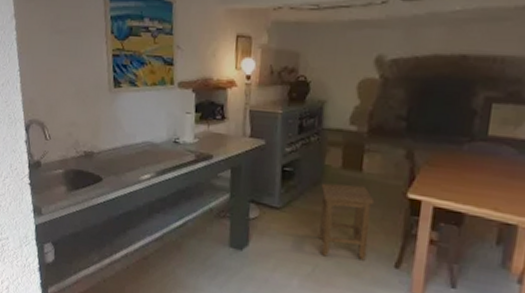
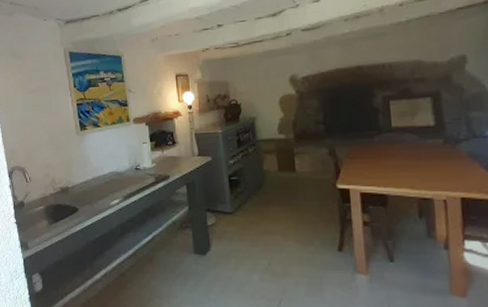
stool: present [319,183,375,261] -> none [264,183,313,250]

